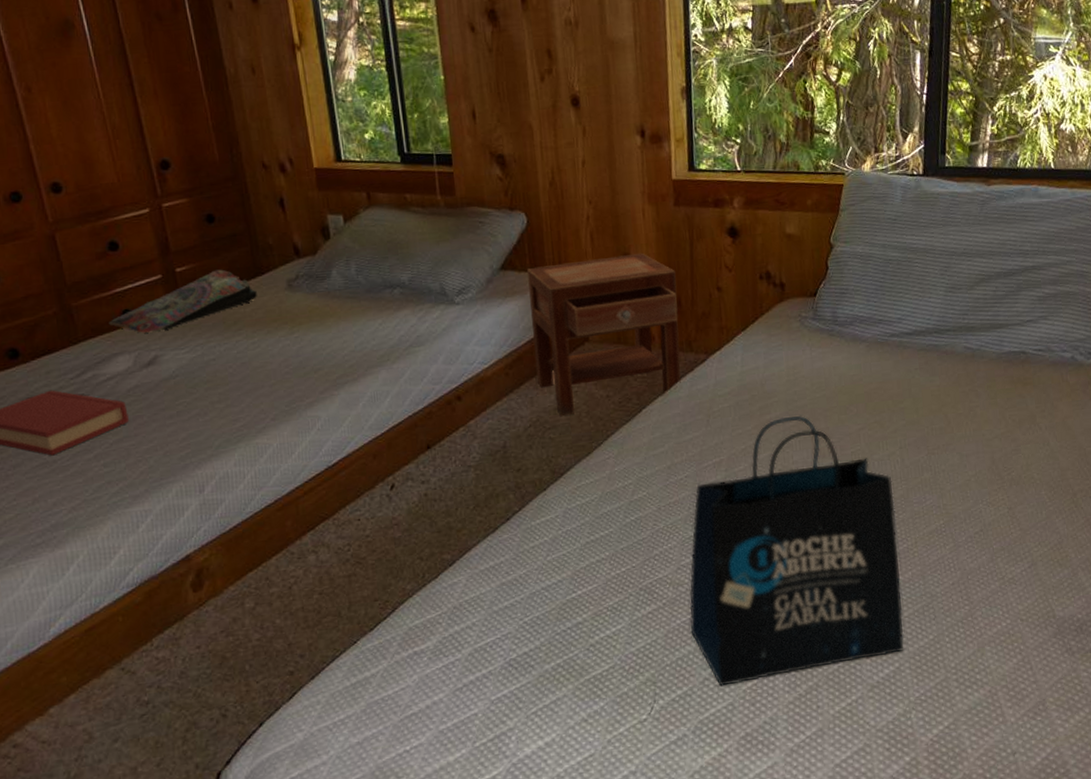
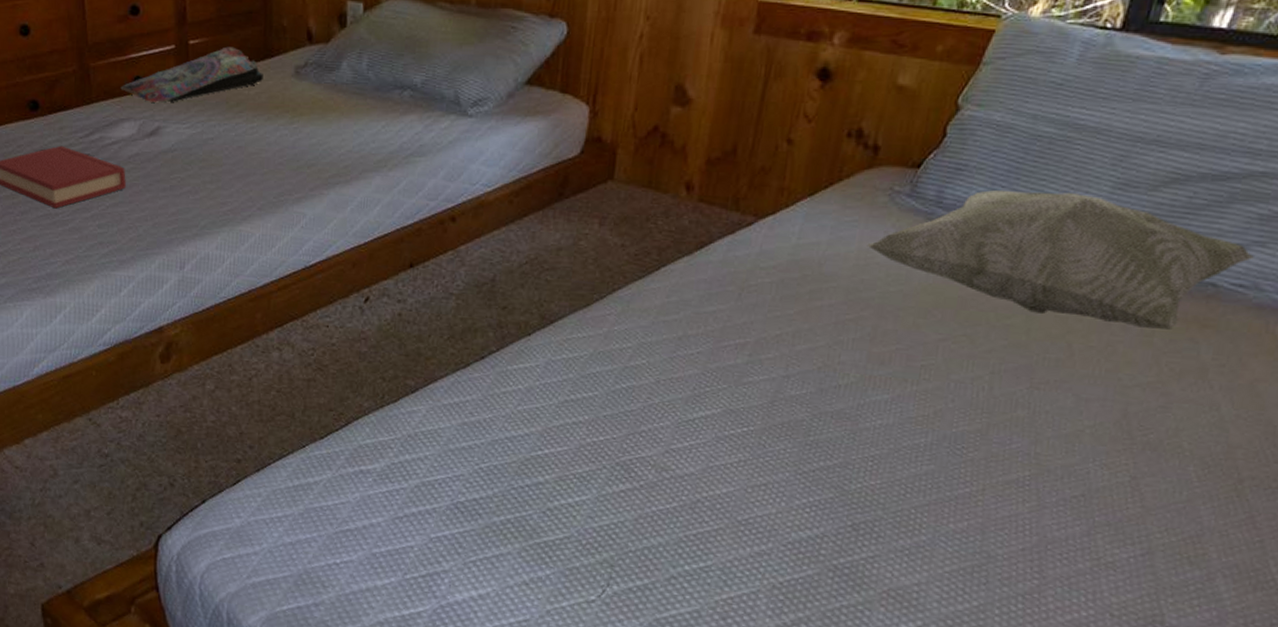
nightstand: present [527,252,681,417] -> none [543,85,739,259]
tote bag: present [689,415,904,687] -> none [666,306,970,610]
decorative pillow: none [792,299,1042,395] -> present [867,190,1254,330]

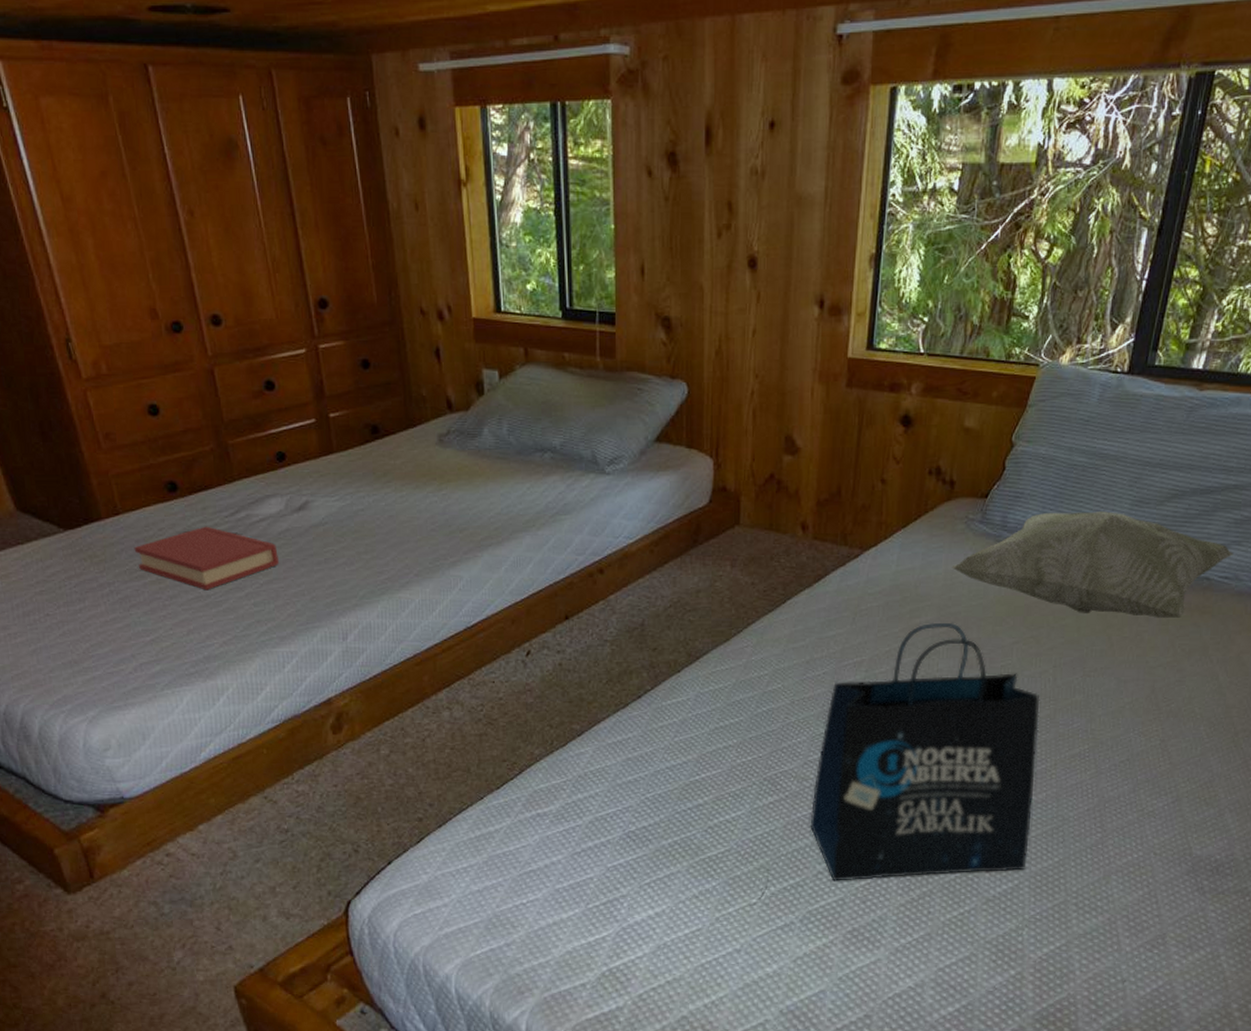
cushion: present [120,46,263,103] -> none [262,418,408,477]
tote bag: none [666,306,970,610] -> present [810,622,1040,881]

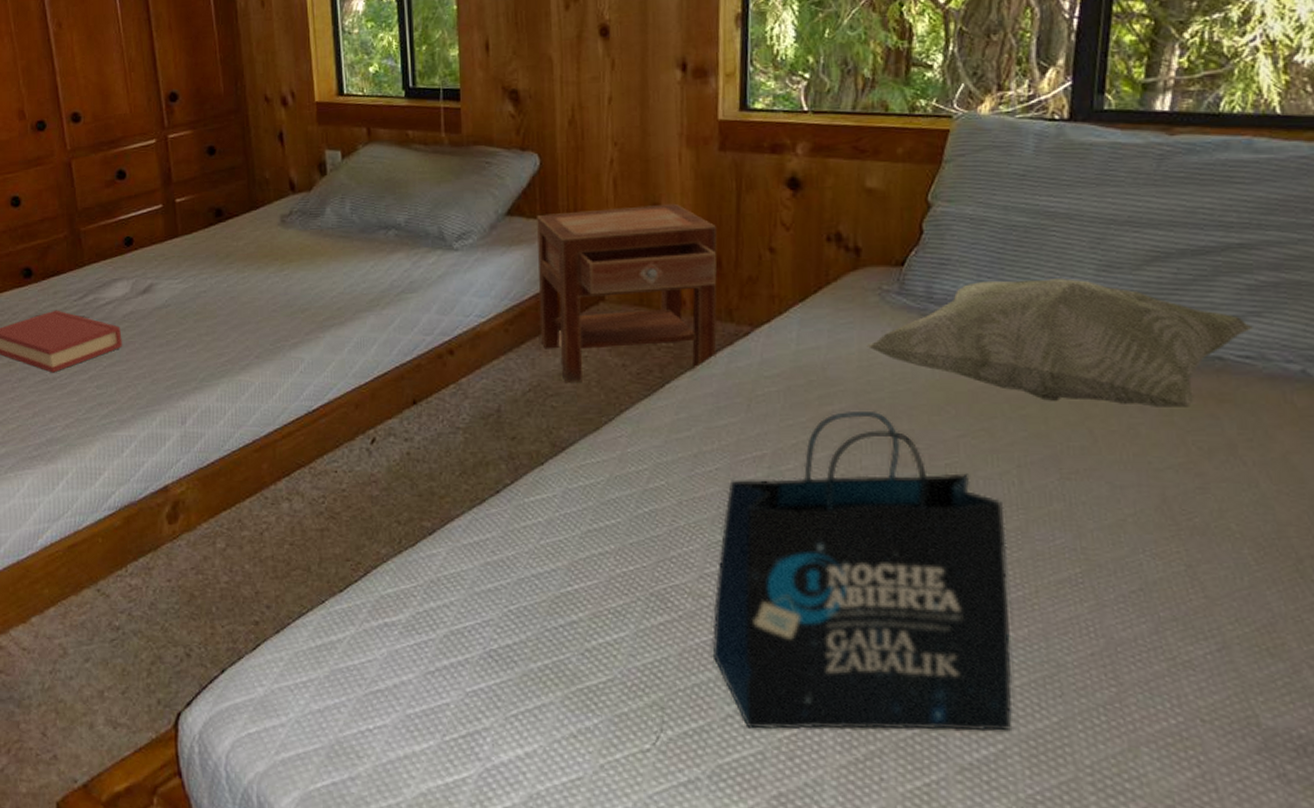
nightstand: none [681,435,840,600] -> present [537,203,718,384]

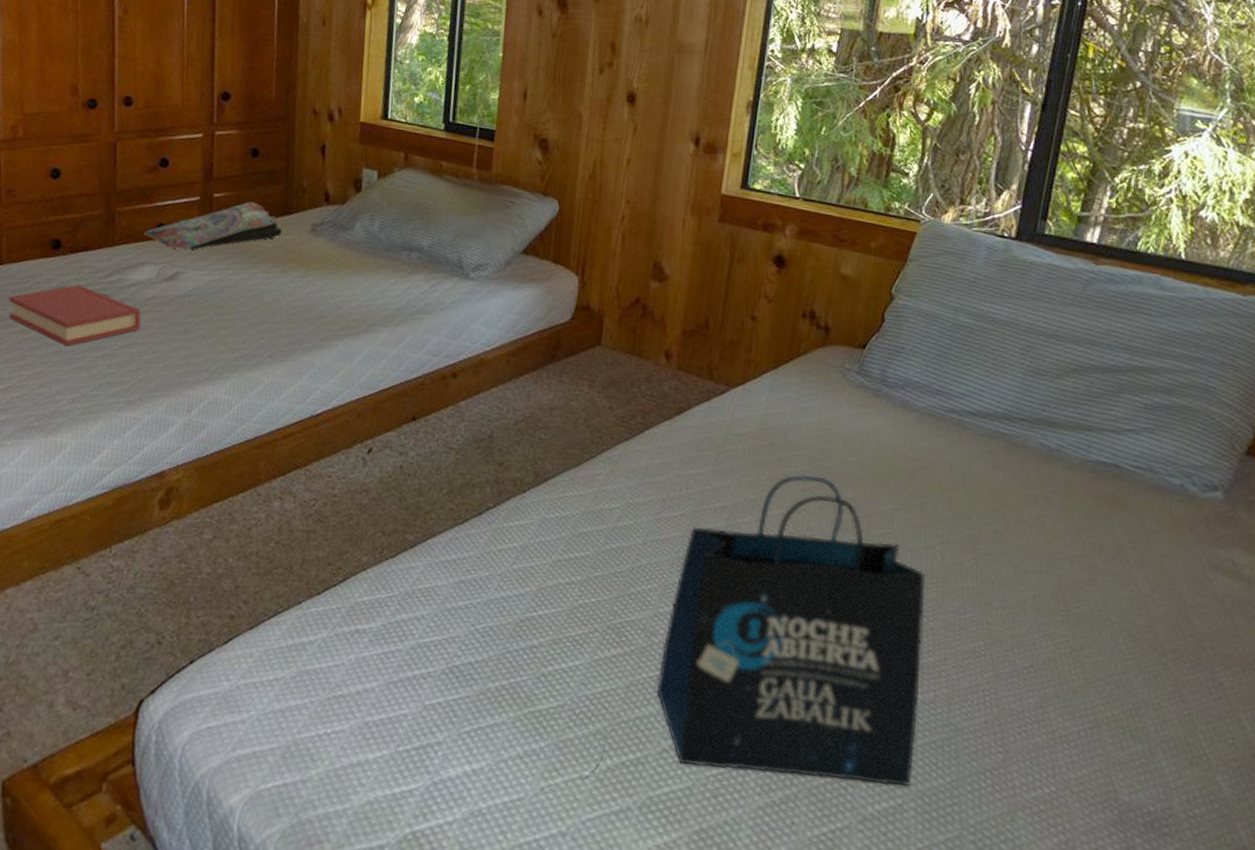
cushion: none [111,201,250,261] -> present [143,201,282,250]
nightstand: present [537,203,718,384] -> none [538,257,709,419]
decorative pillow: present [867,278,1253,407] -> none [825,371,1145,506]

